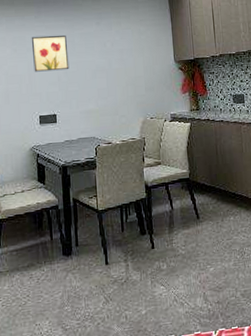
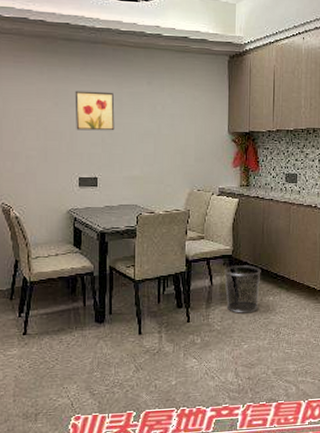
waste bin: none [182,187,220,236] -> present [223,265,261,313]

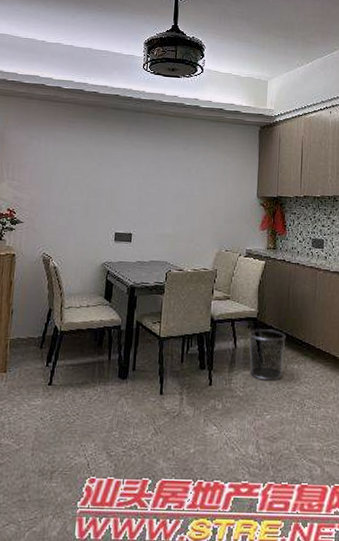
wall art: present [75,90,115,131] -> none [116,153,153,191]

